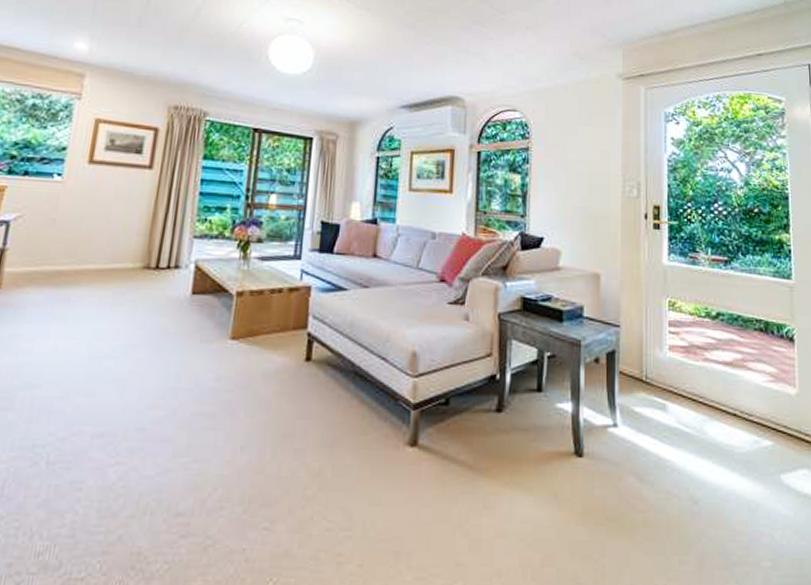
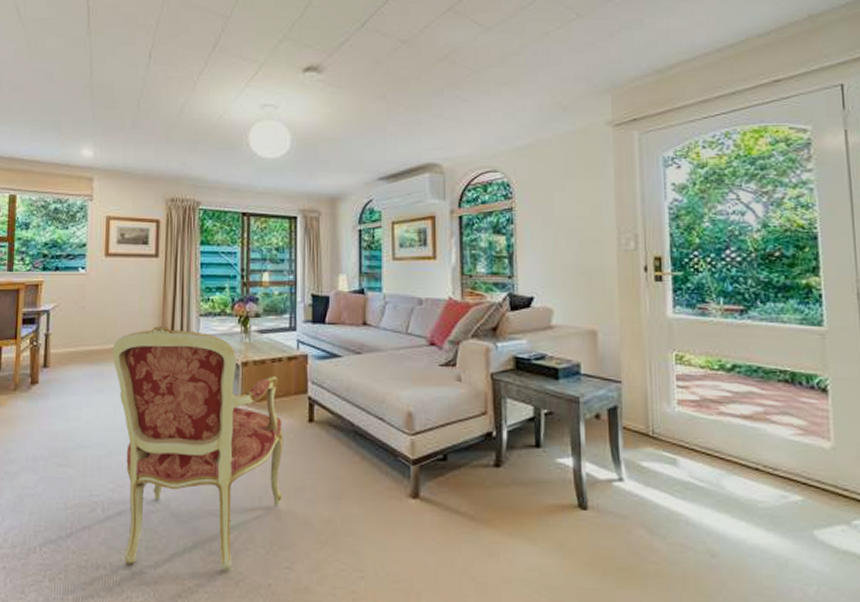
armchair: none [67,247,276,534] -> present [112,326,284,570]

